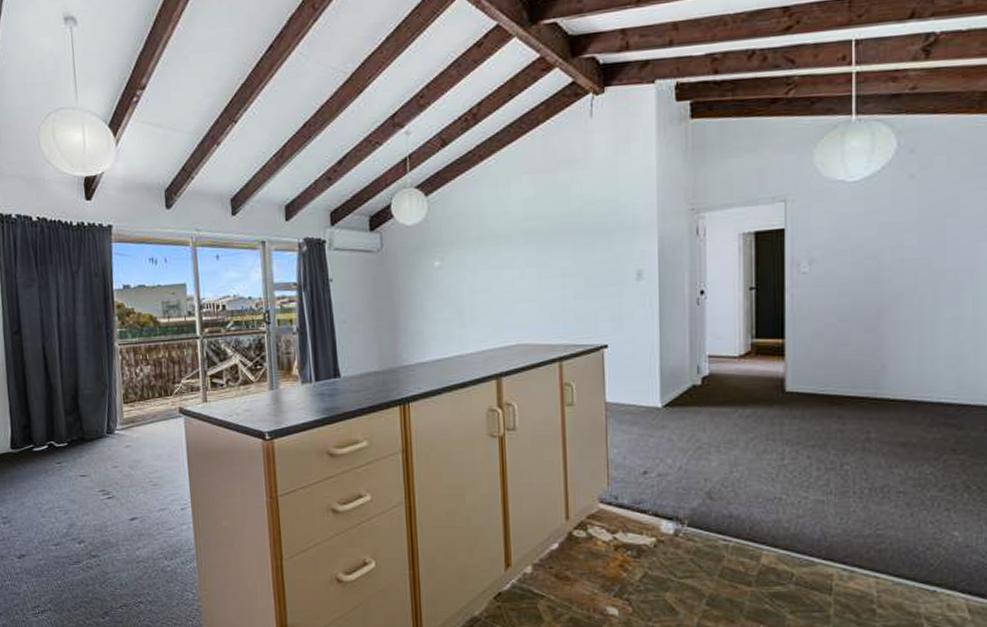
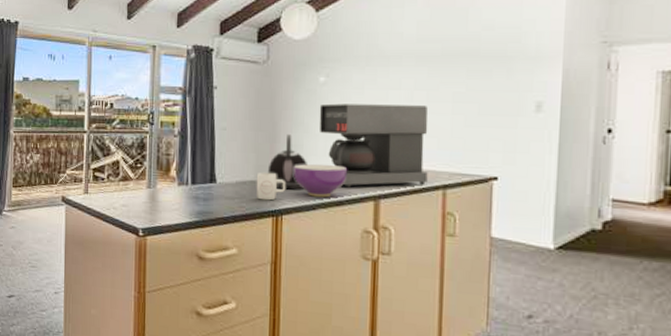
mug: none [380,361,411,390] -> present [256,172,287,201]
kettle: none [391,321,429,377] -> present [267,134,307,190]
bowl: none [415,347,469,381] -> present [292,163,348,198]
coffee maker: none [436,282,544,369] -> present [319,103,428,188]

